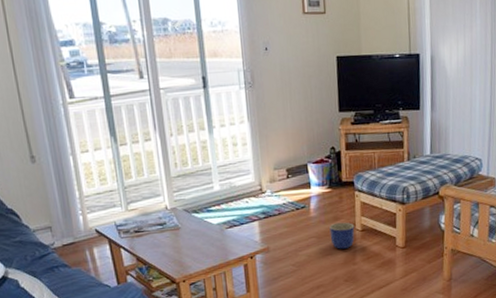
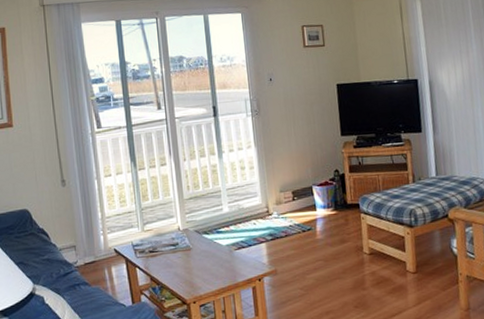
planter: present [329,222,355,249] -> none [336,245,363,273]

